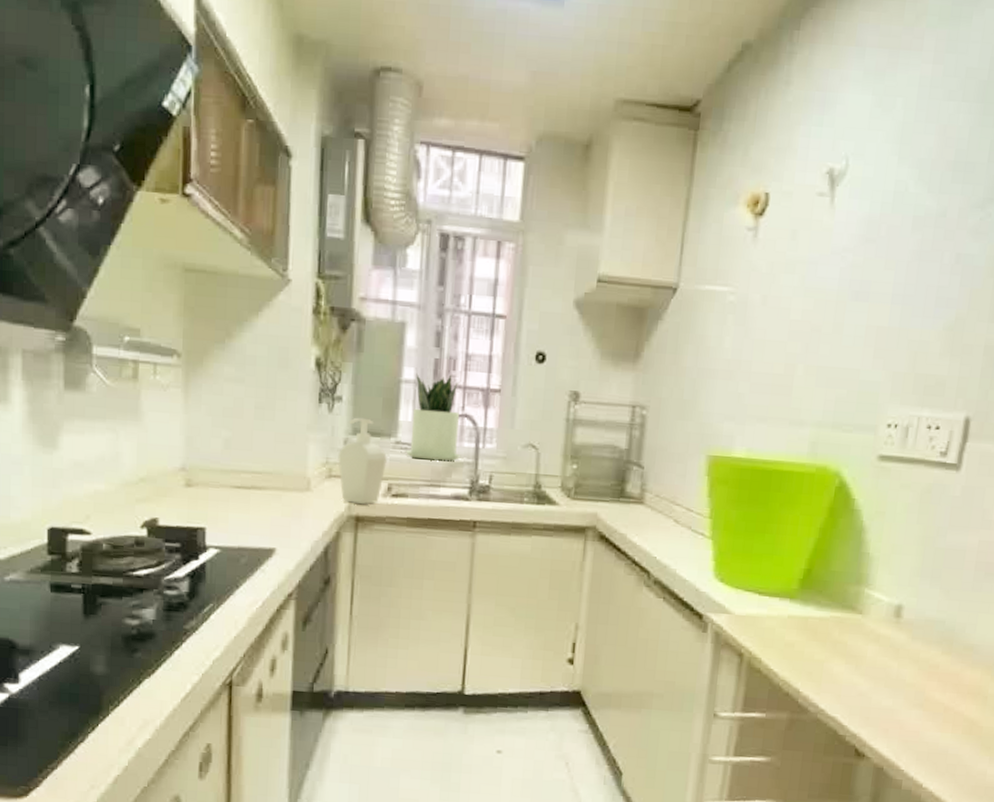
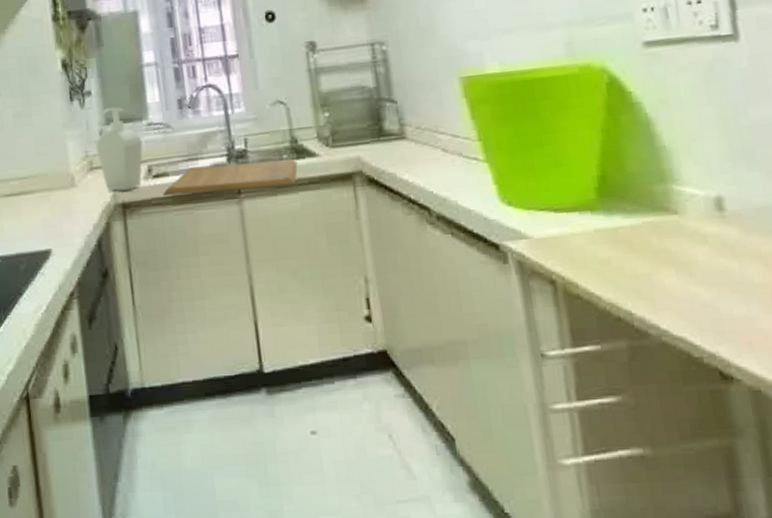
chopping board: none [398,493,537,530] -> present [162,158,298,197]
planter: present [406,373,461,462] -> none [156,50,213,137]

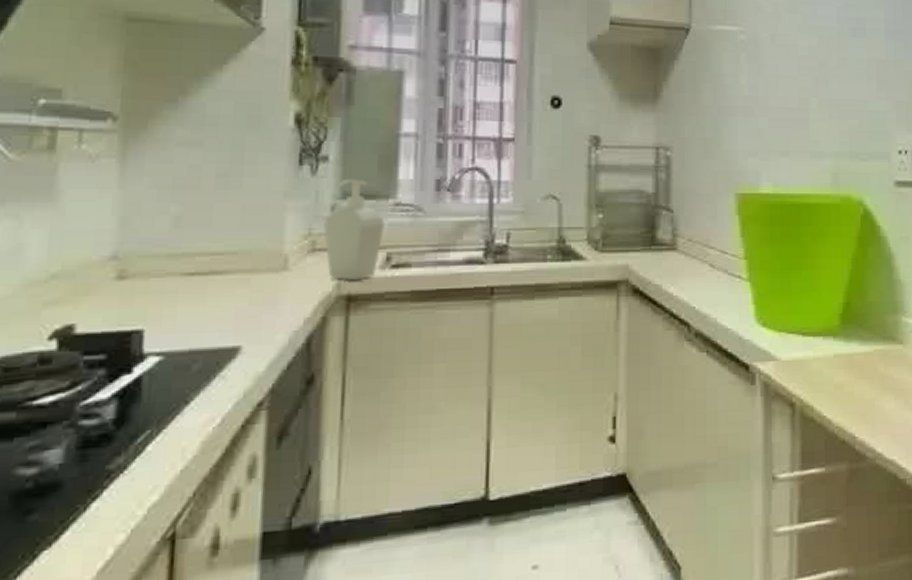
chopping board: present [162,158,298,197] -> none [399,259,562,291]

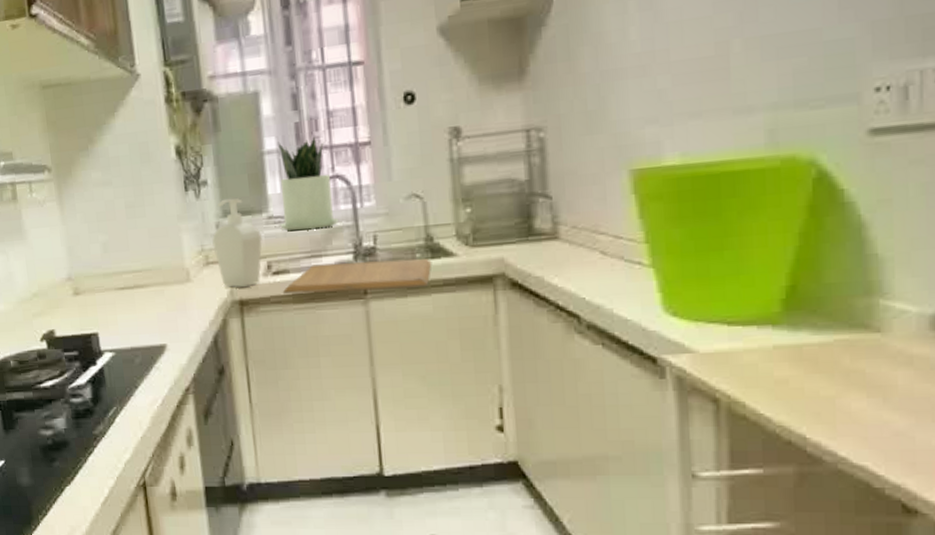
chopping board: none [399,259,562,291] -> present [282,258,432,295]
planter: none [407,125,473,222] -> present [278,136,339,231]

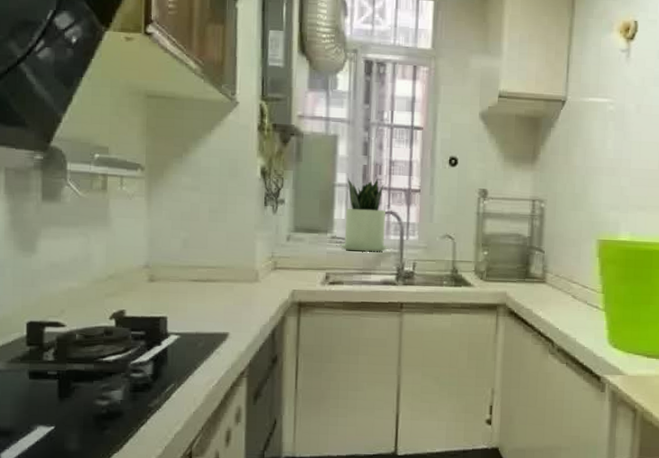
soap bottle: present [212,198,262,288] -> none [282,217,324,292]
chopping board: present [282,258,432,295] -> none [335,280,455,309]

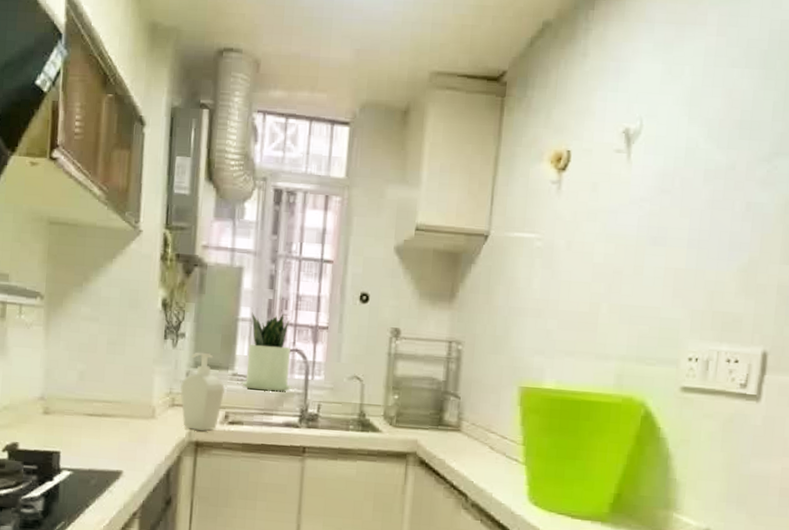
soap bottle: none [282,217,324,292] -> present [180,352,225,432]

